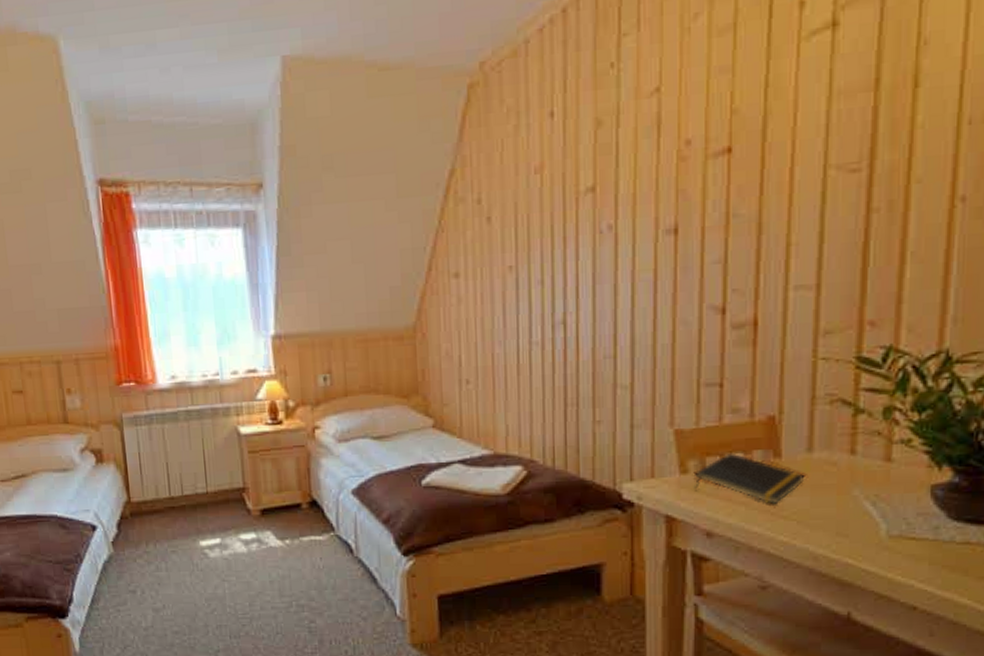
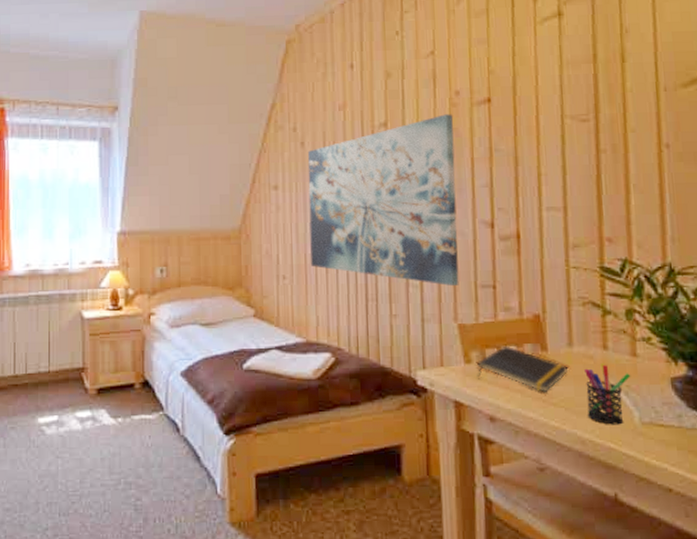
wall art: none [495,171,682,385] -> present [307,114,459,286]
pen holder: none [823,469,882,539] -> present [583,362,631,425]

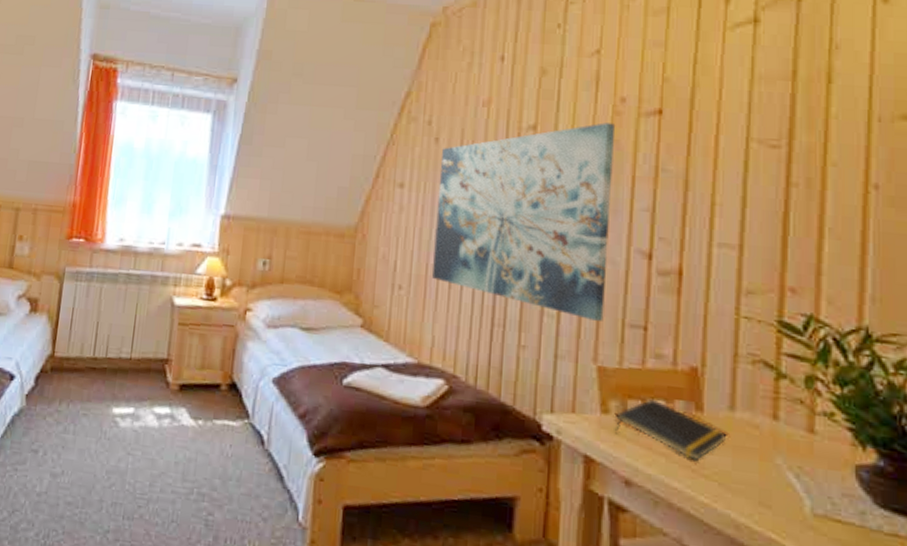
pen holder: present [583,362,631,425] -> none [745,434,805,513]

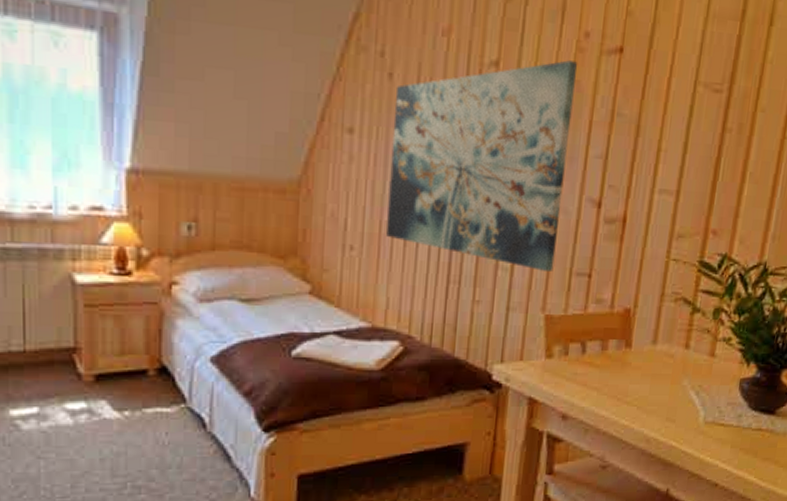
notepad: present [615,398,727,462] -> none [557,340,648,391]

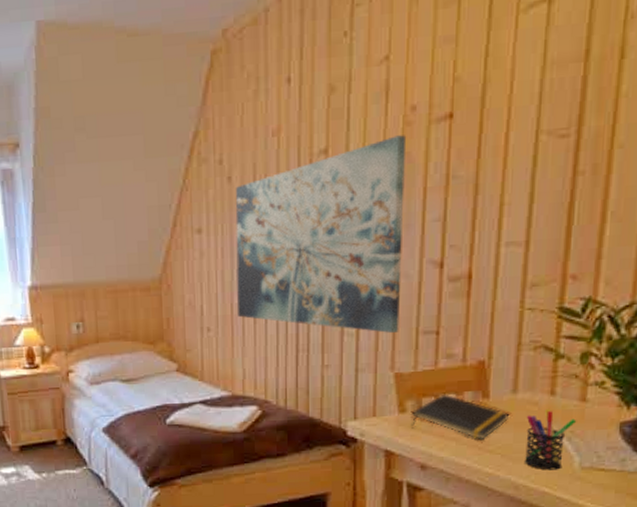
notepad: none [557,340,648,391] -> present [412,394,510,441]
pen holder: none [656,362,705,424] -> present [524,408,577,470]

